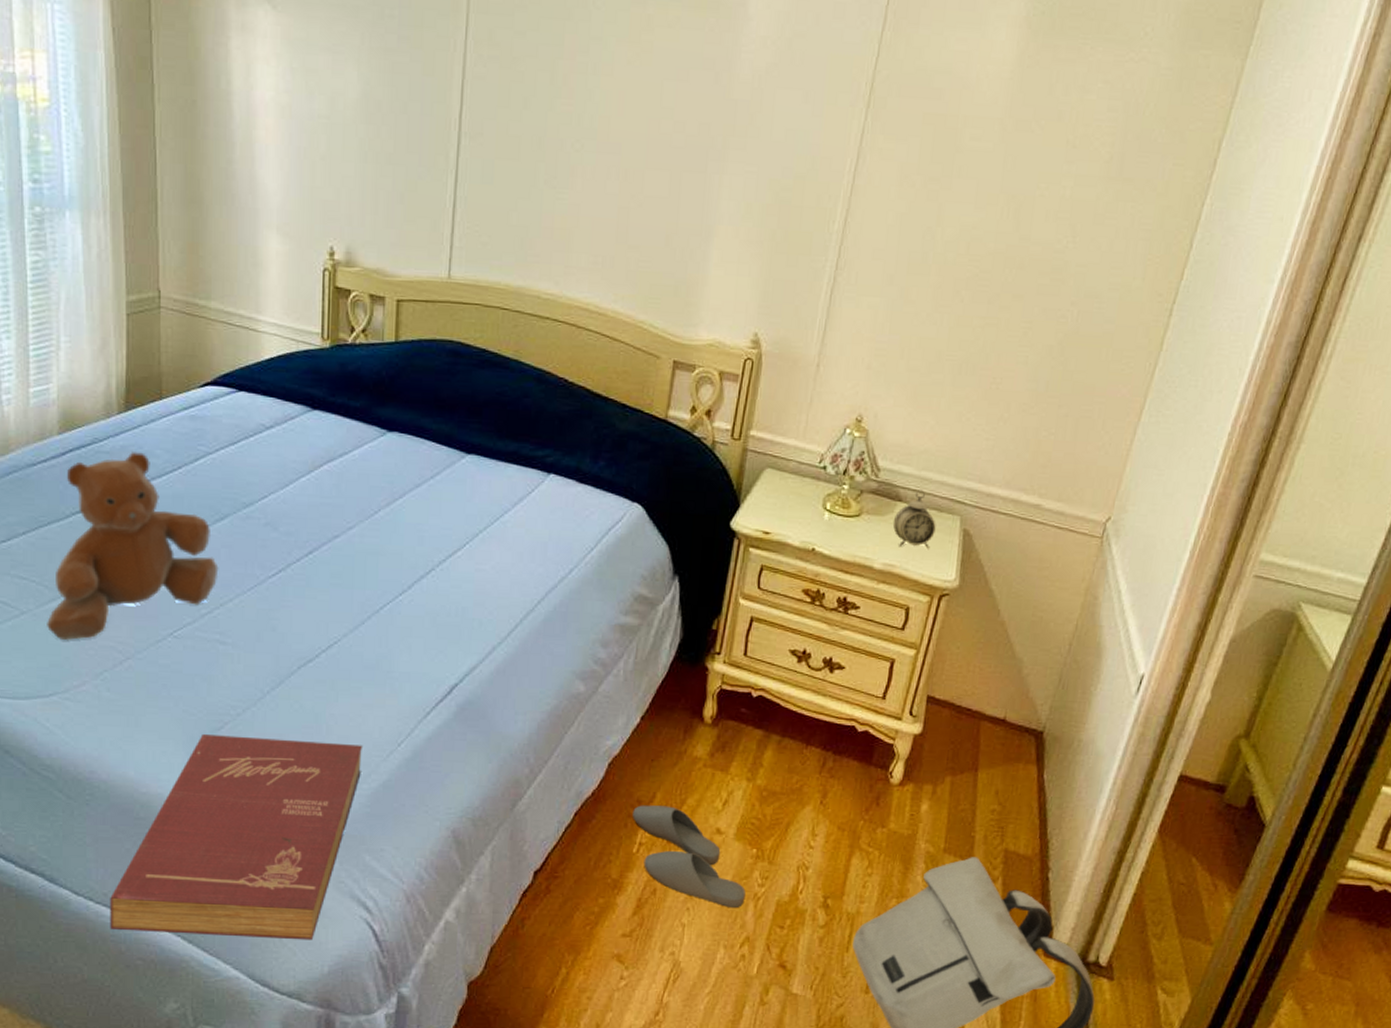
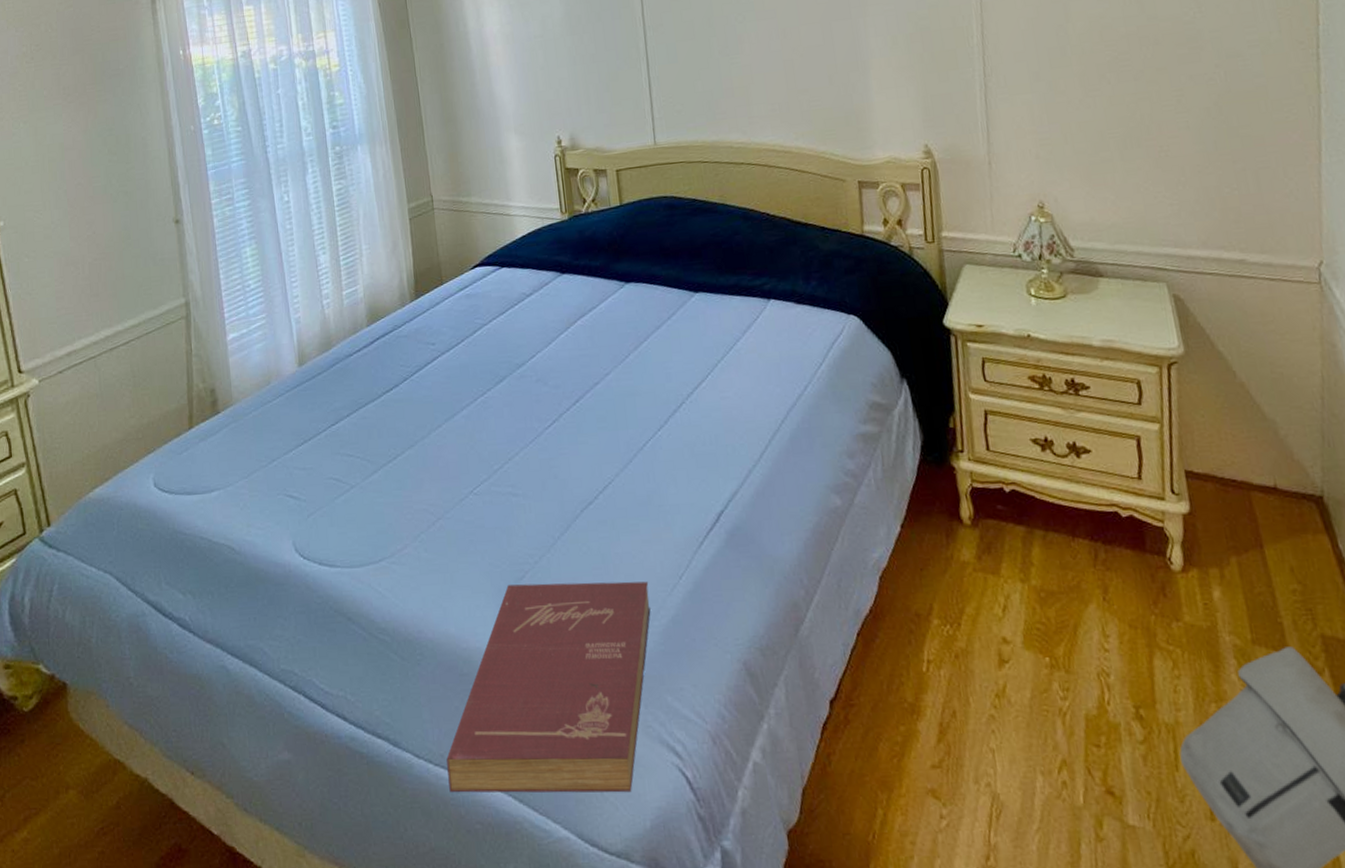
teddy bear: present [47,452,219,641] -> none [372,332,505,509]
slippers: present [633,805,746,907] -> none [913,617,1051,726]
alarm clock: present [892,489,936,549] -> none [1099,262,1146,322]

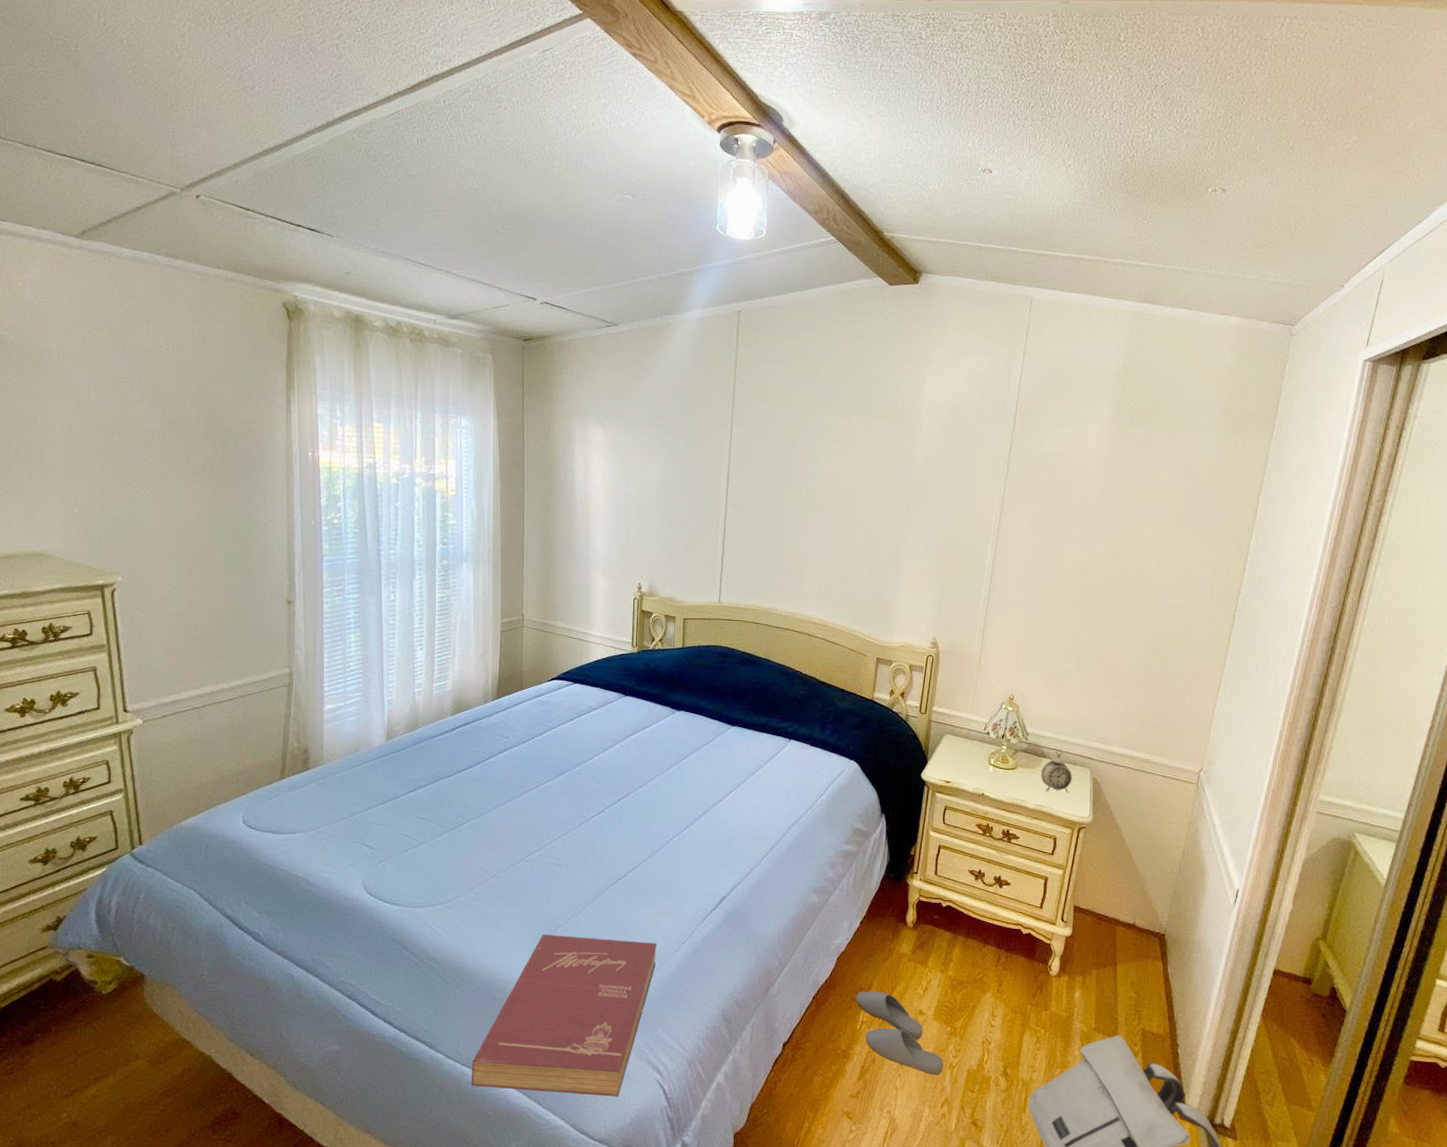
slippers: none [913,617,1051,726] -> present [856,991,943,1074]
alarm clock: none [1099,262,1146,322] -> present [1040,749,1072,793]

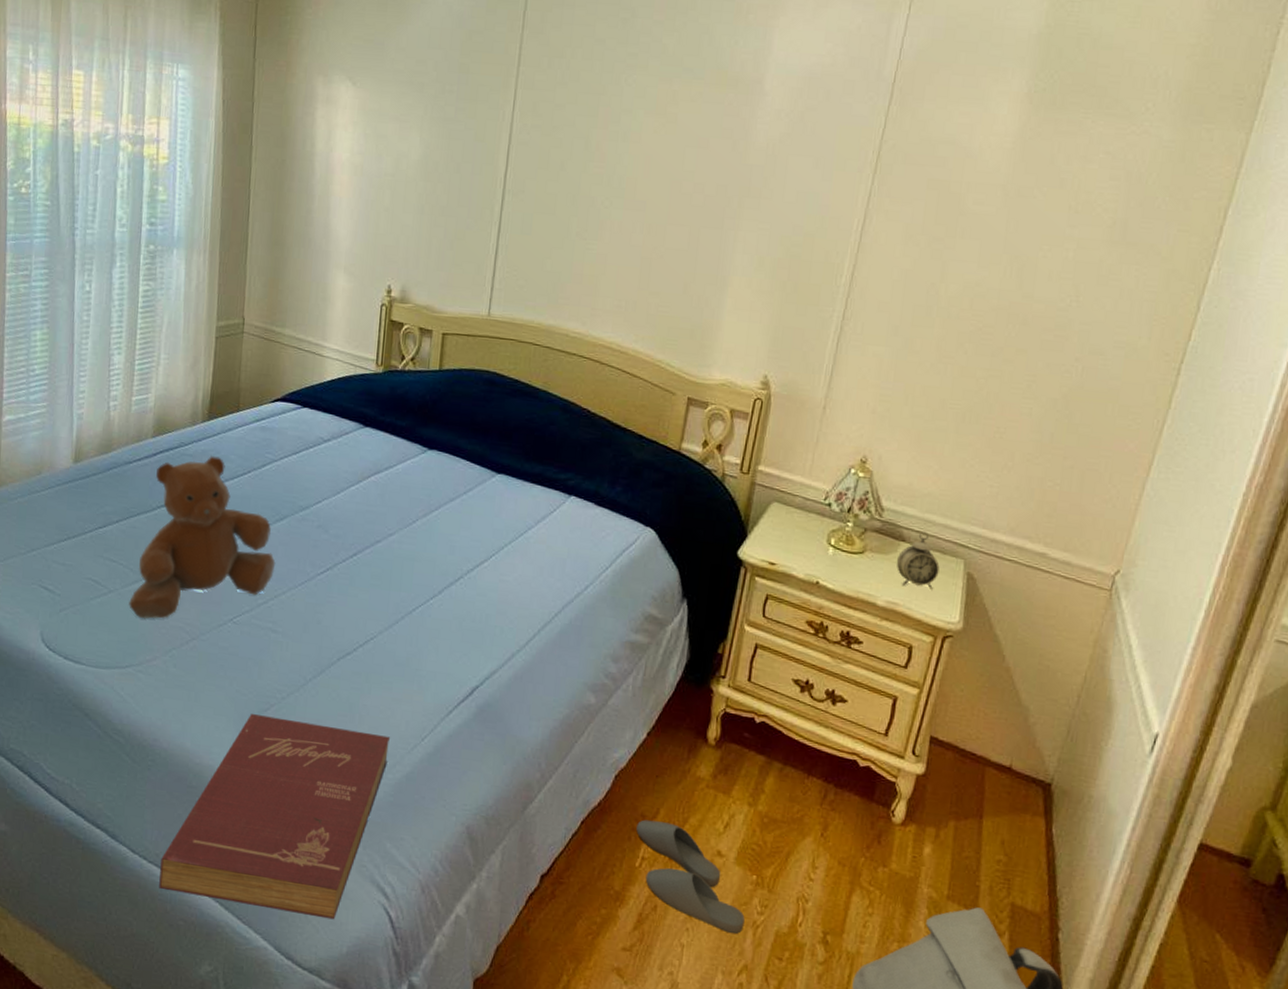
teddy bear: none [437,727,558,864] -> present [129,456,276,620]

